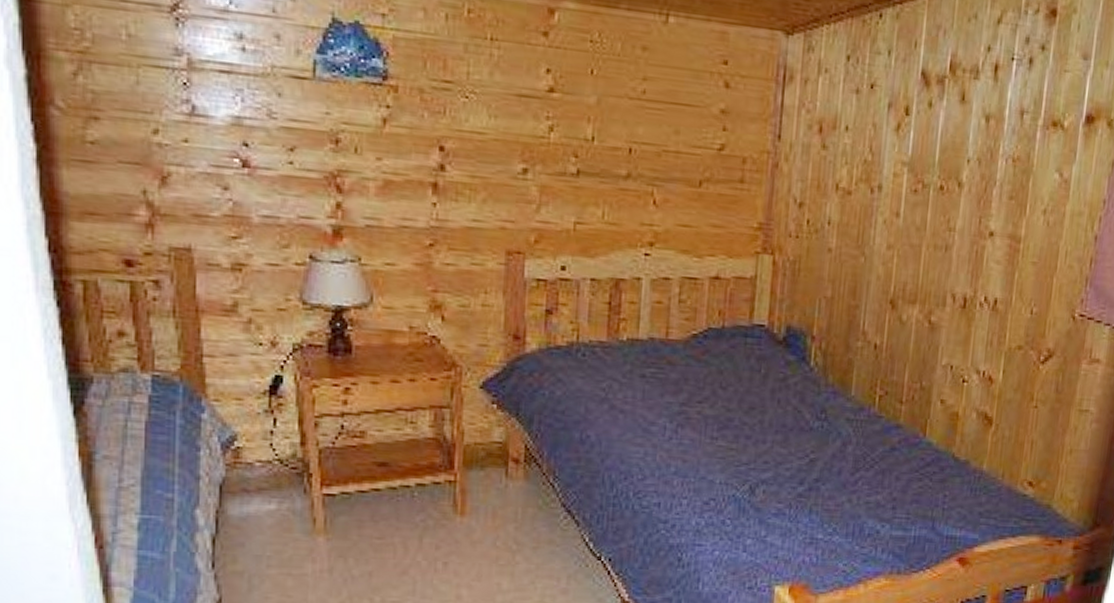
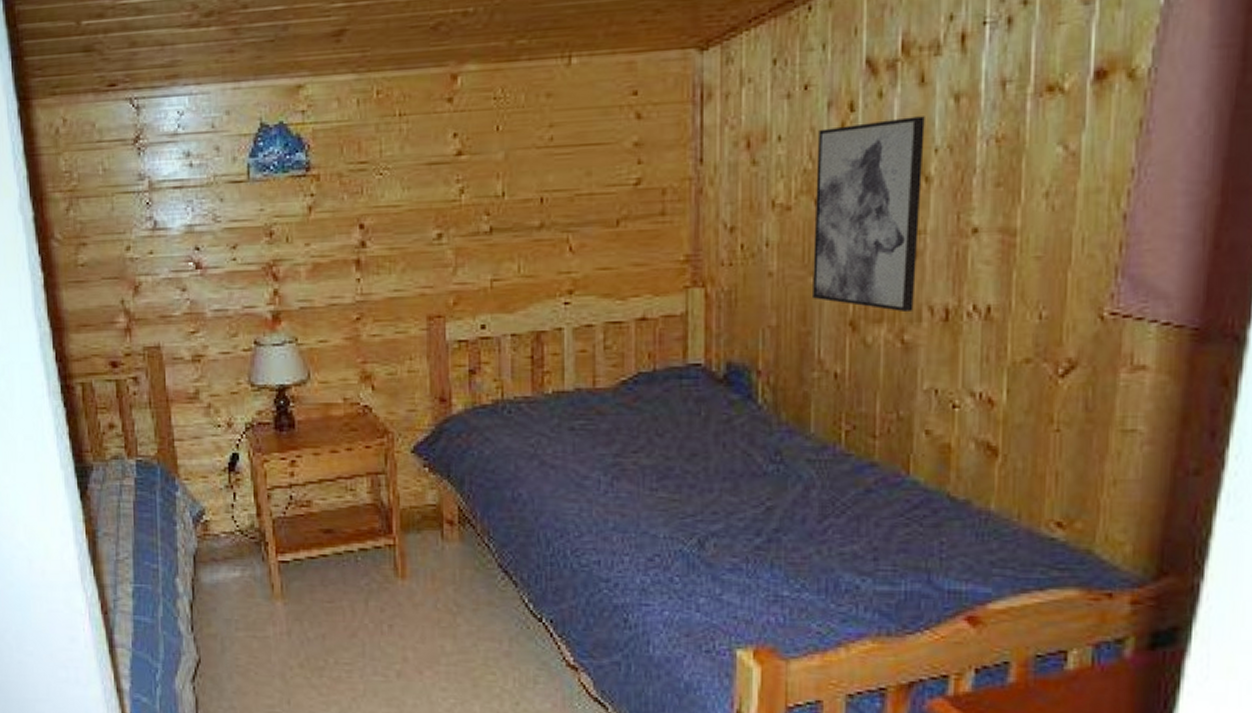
wall art: none [863,126,962,297] -> present [813,116,925,312]

